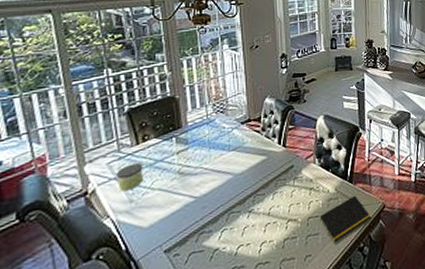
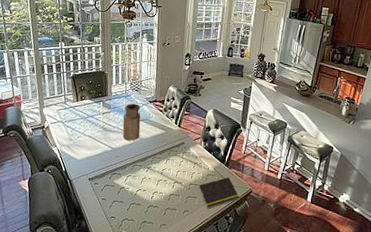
candle: present [116,163,144,192] -> none [62,114,80,132]
vase: none [207,129,233,182] -> present [122,103,141,141]

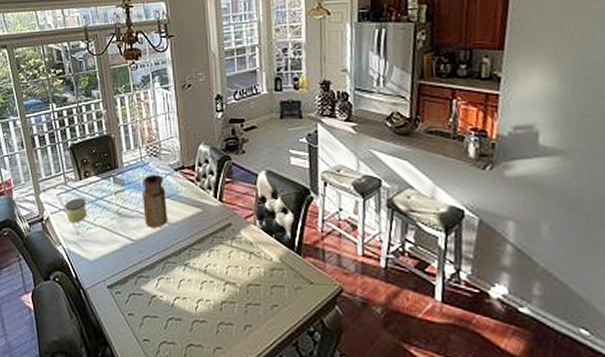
candle: none [62,114,80,132] -> present [65,198,88,223]
notepad: present [198,177,239,209] -> none [261,270,325,322]

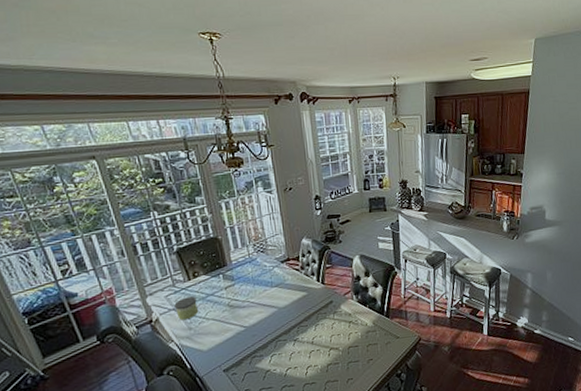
vase: present [142,174,168,228] -> none [251,267,277,314]

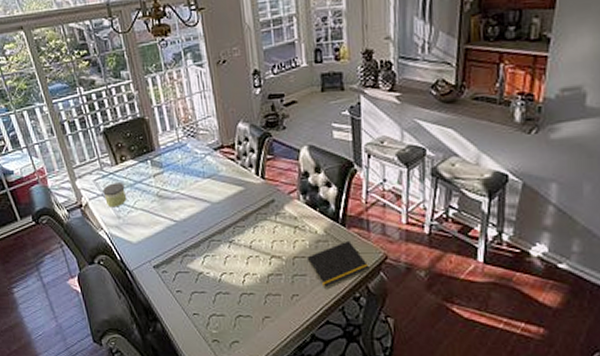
notepad: none [359,328,408,371] -> present [306,240,370,290]

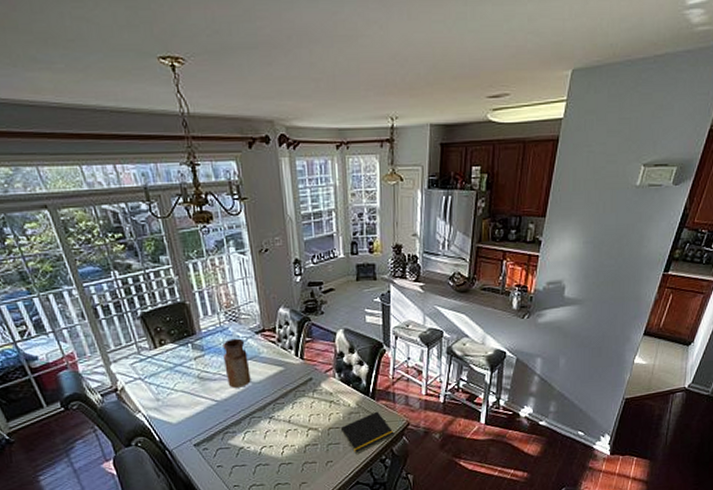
candle: present [103,182,127,208] -> none [140,366,167,391]
vase: none [181,155,210,208] -> present [223,338,251,388]

